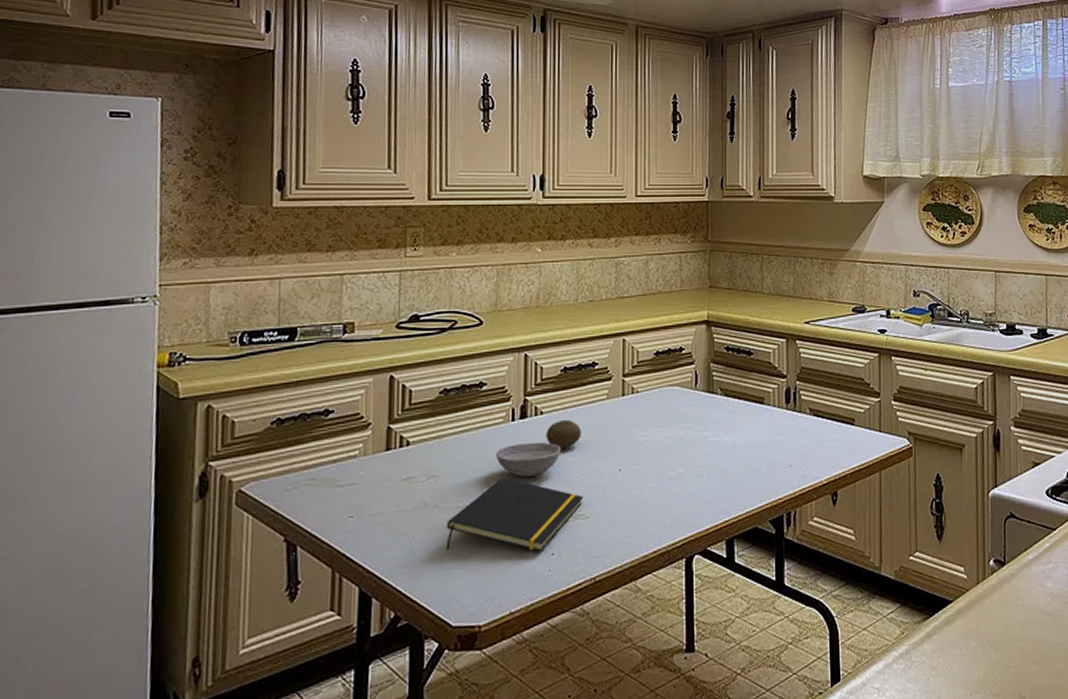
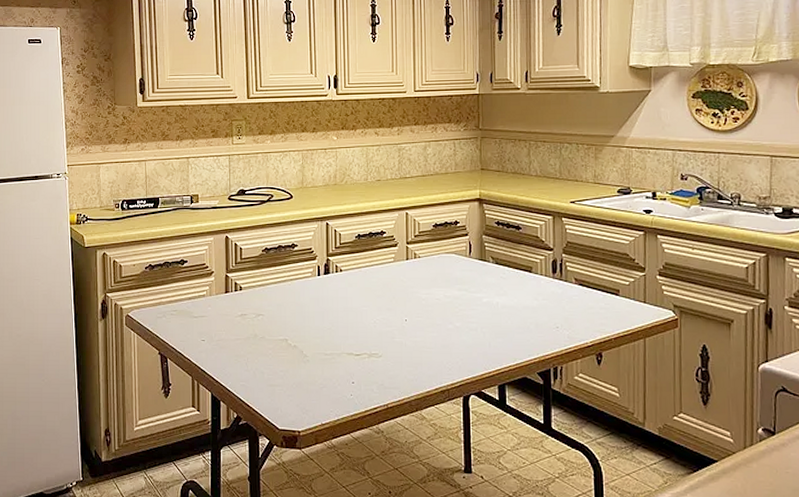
notepad: present [446,477,583,552] -> none [271,320,377,380]
bowl: present [495,441,561,478] -> none [306,293,358,321]
fruit: present [546,420,581,448] -> none [345,277,373,299]

